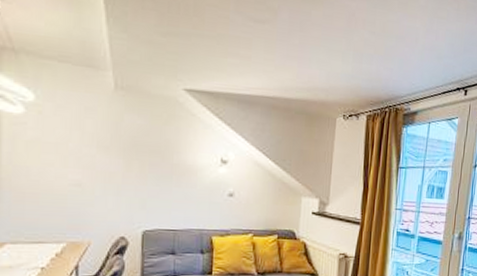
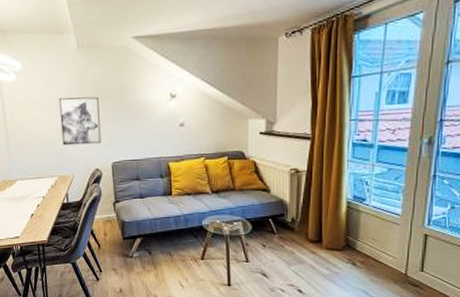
wall art: none [79,144,134,206] -> present [58,96,102,146]

